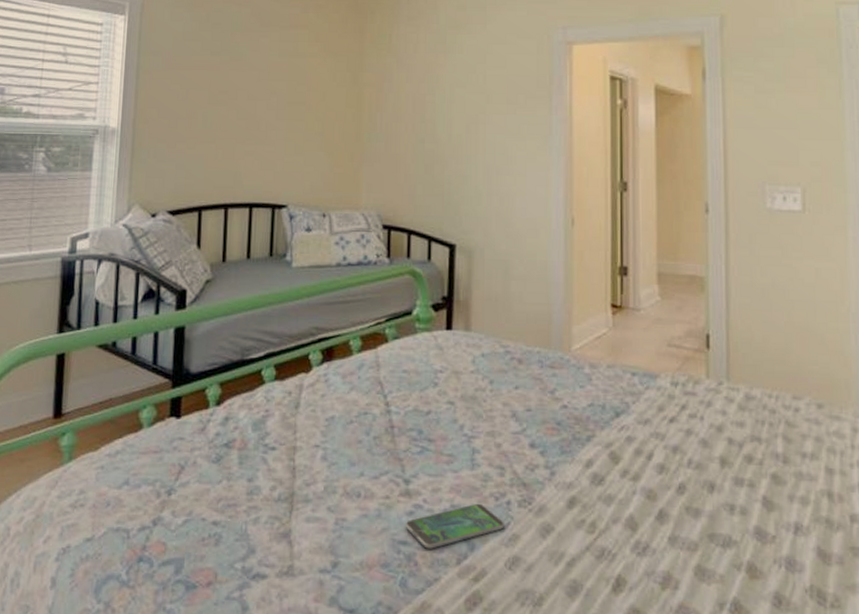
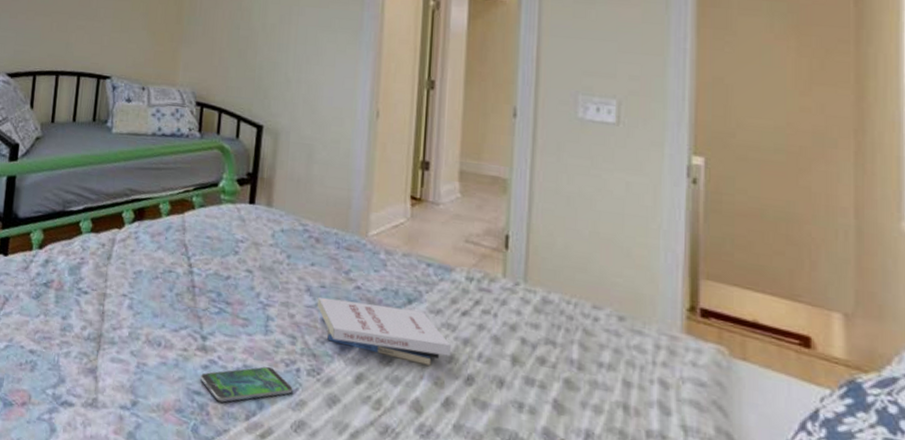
books: none [523,421,662,479] -> present [317,296,452,366]

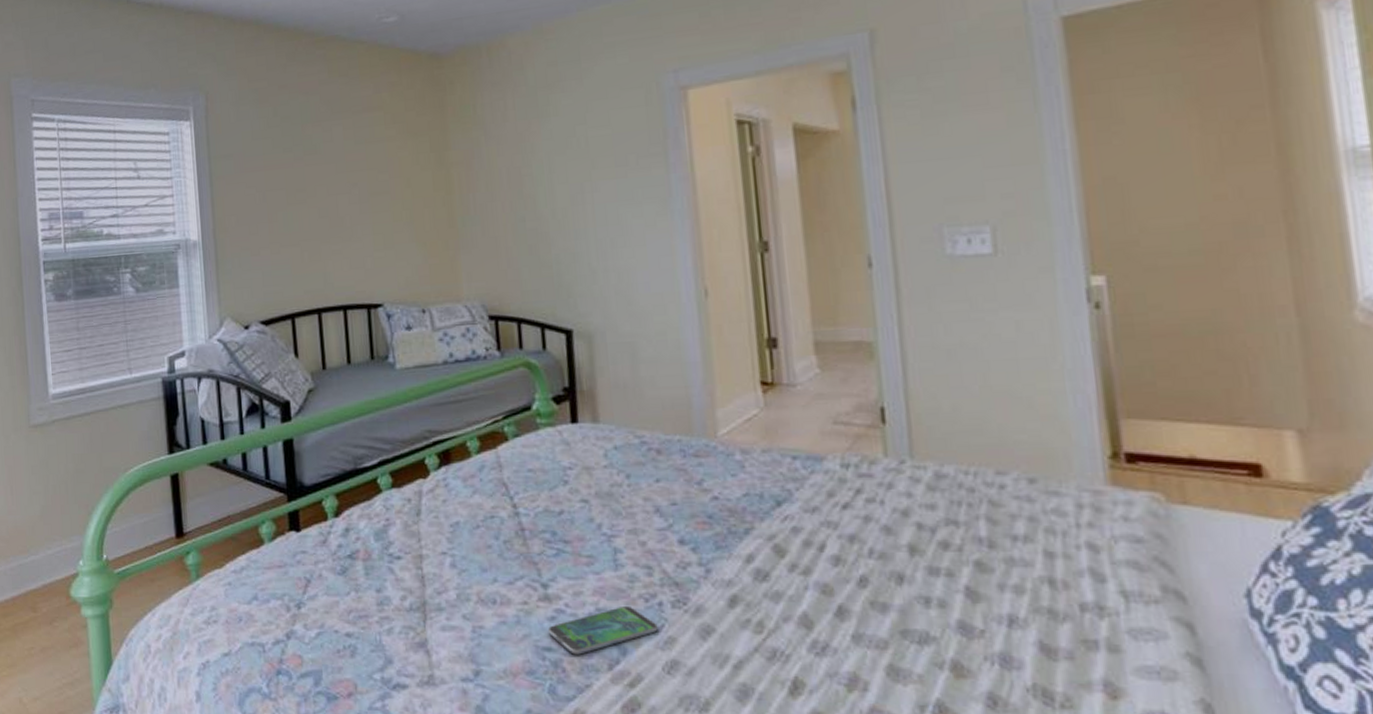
books: present [317,296,452,366] -> none [669,513,837,573]

